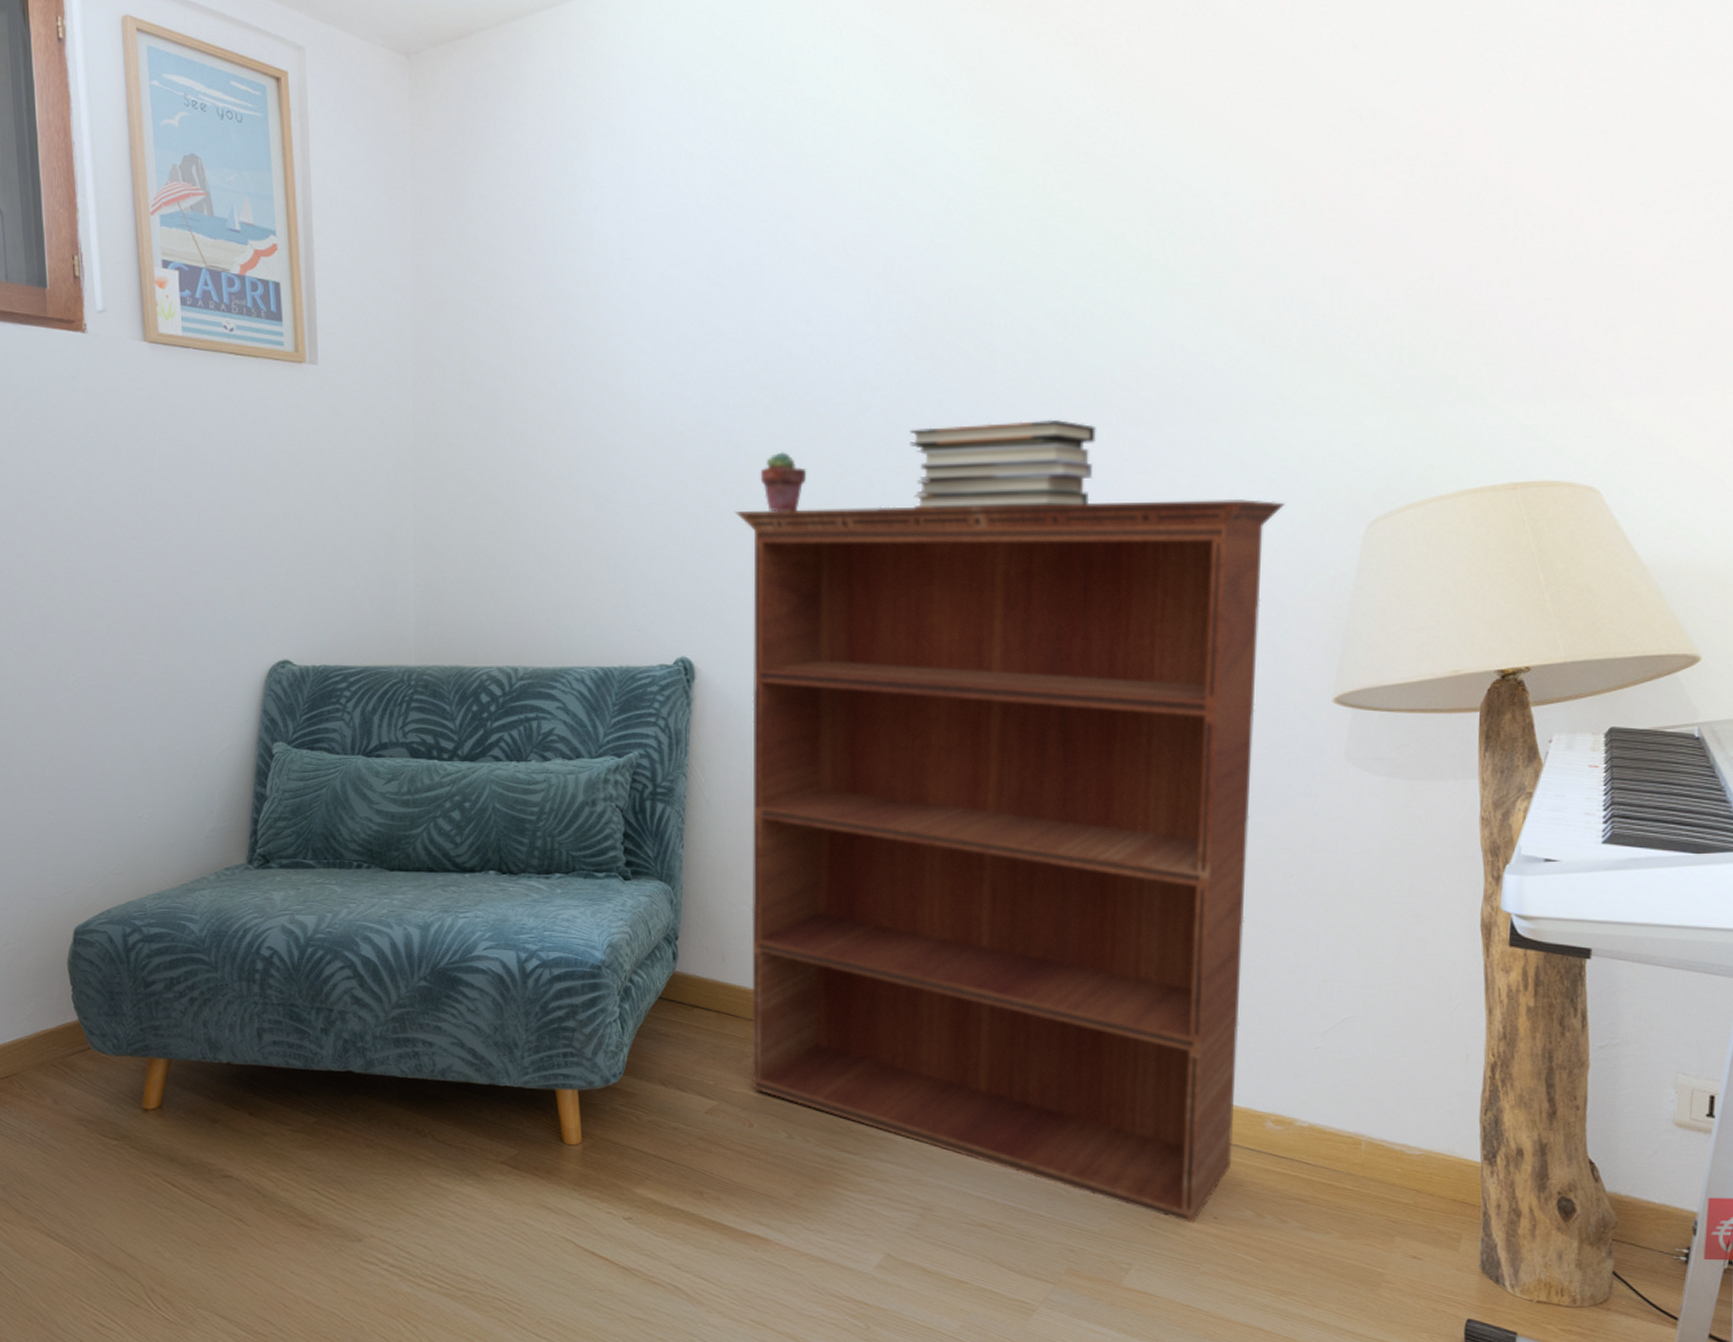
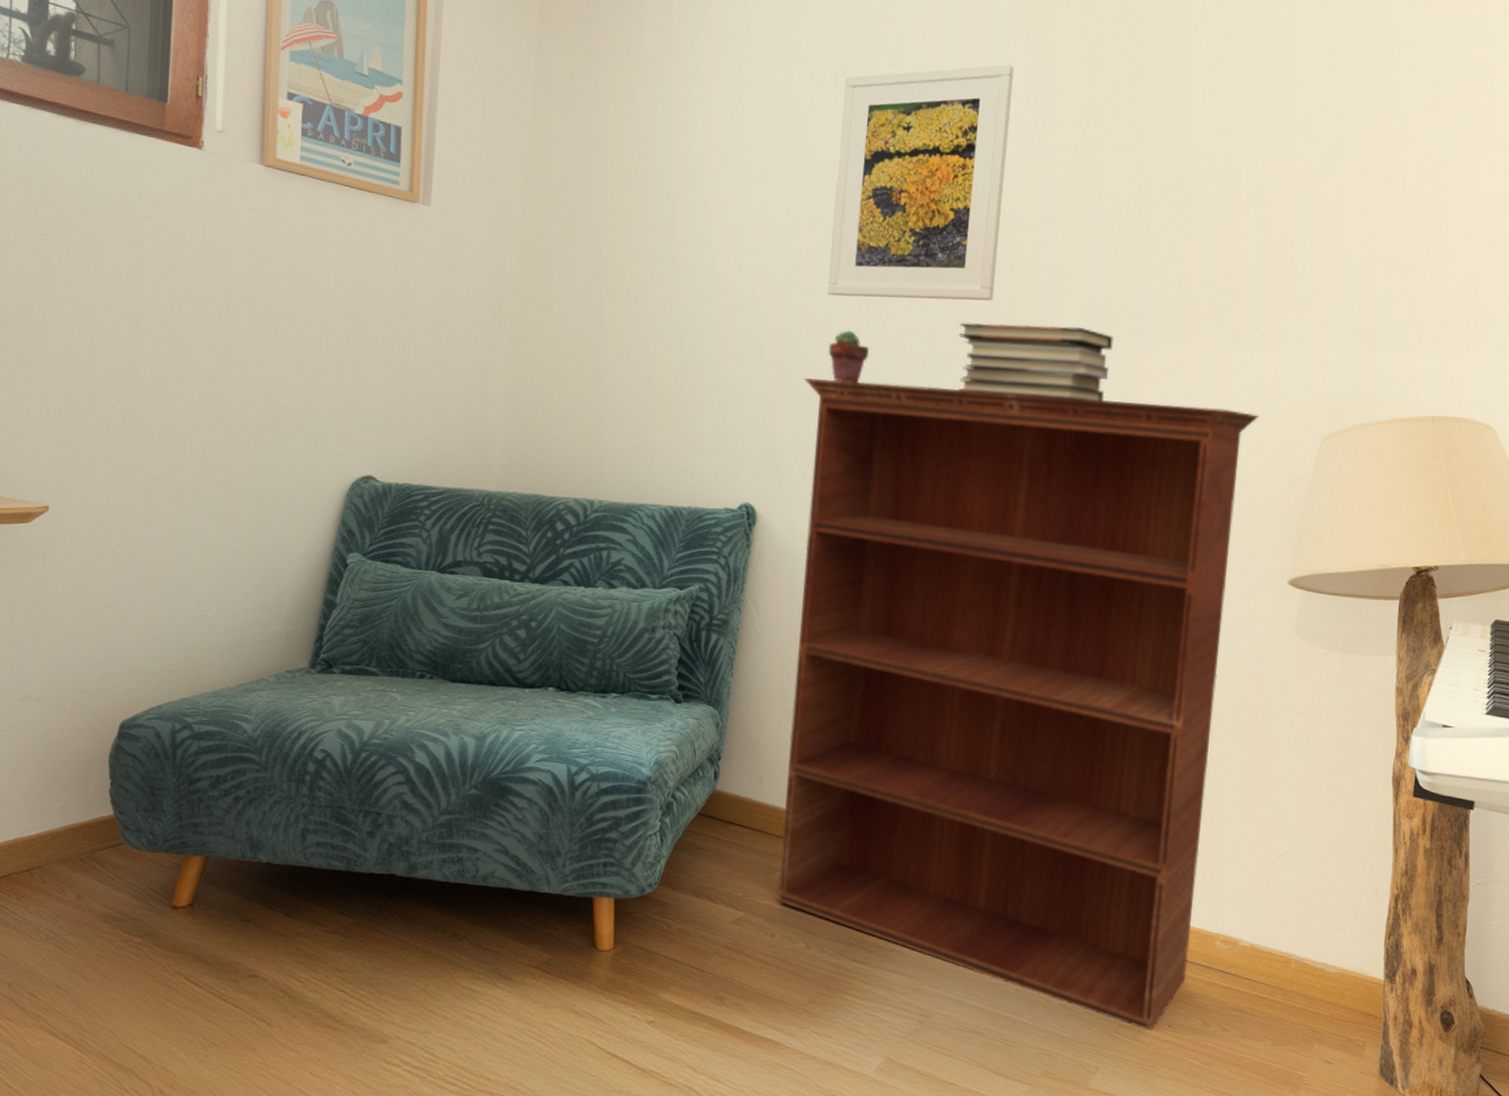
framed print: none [753,116,953,414] -> present [826,64,1015,301]

